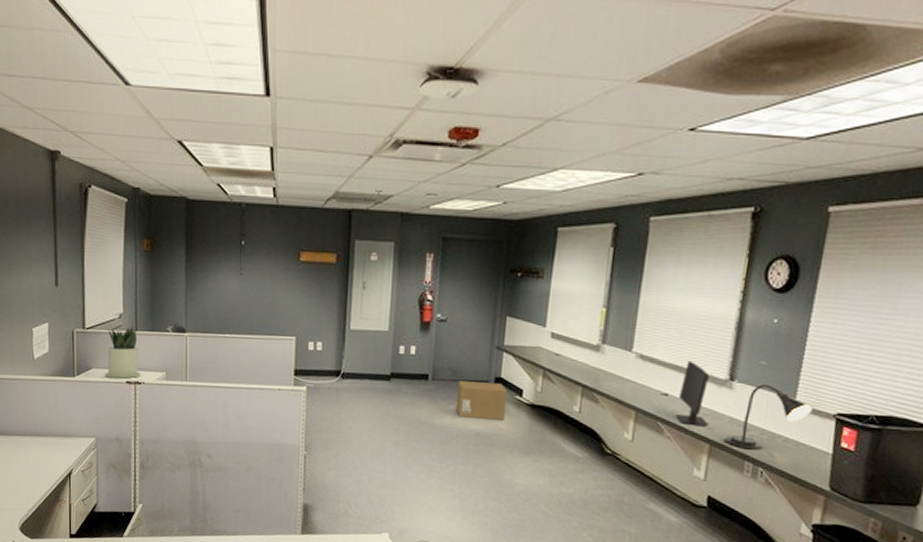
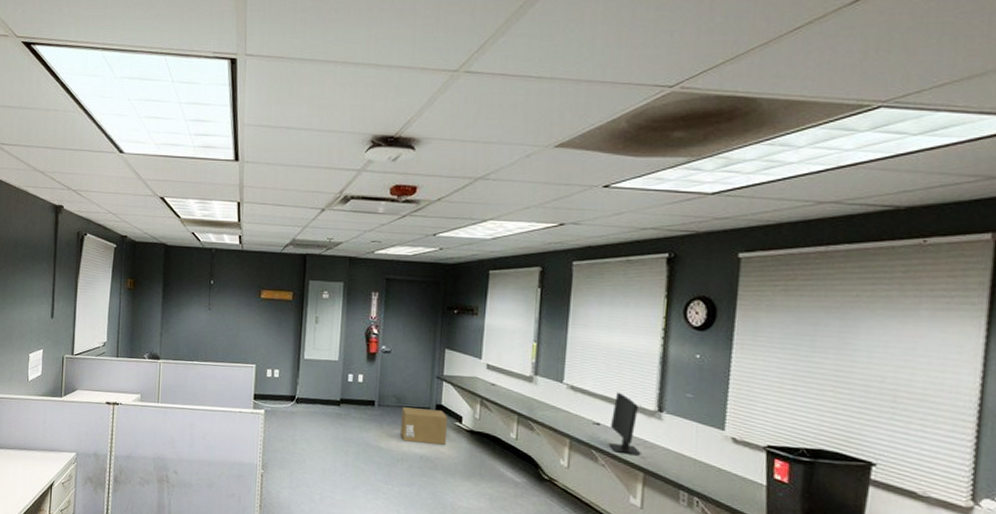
planter: present [105,326,141,379] -> none [88,353,119,400]
desk lamp: present [724,383,813,450] -> none [658,415,742,480]

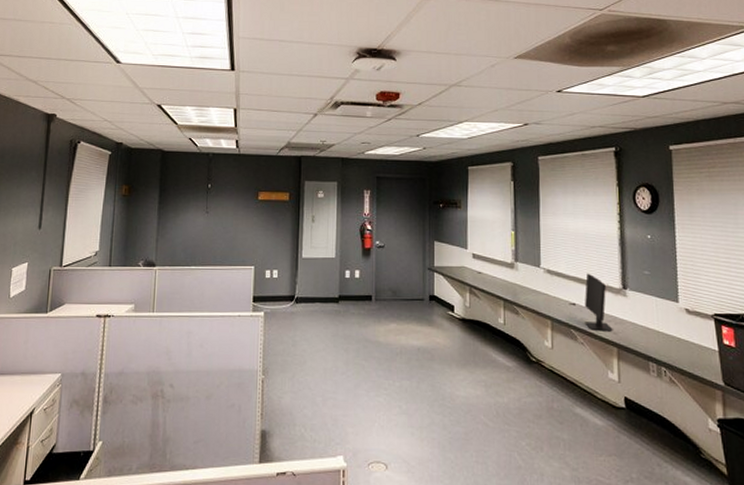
box: present [401,407,448,446] -> none [398,300,442,336]

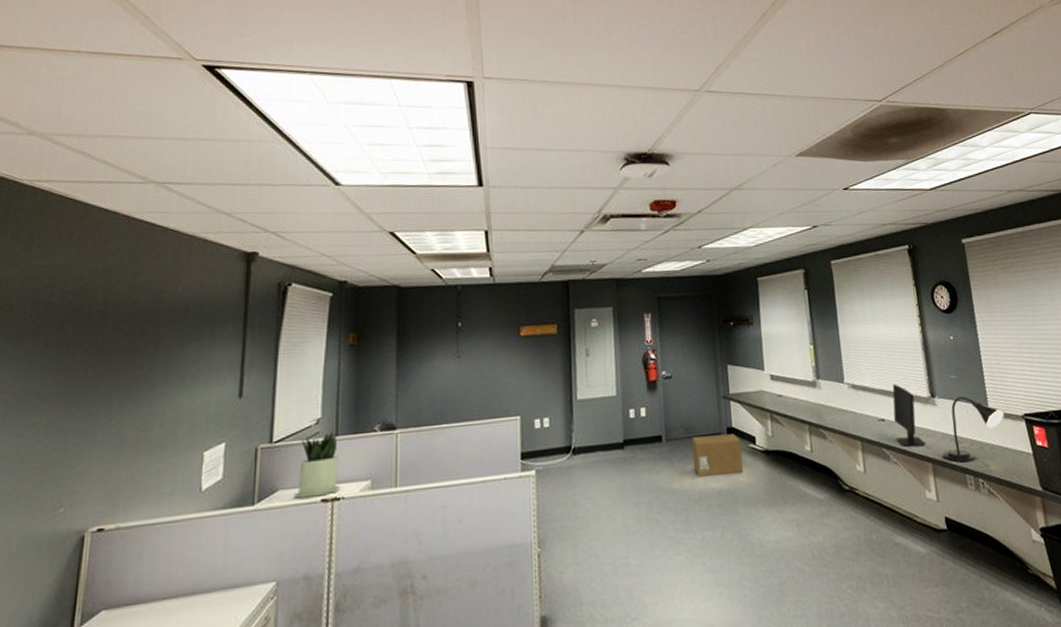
planter: none [77,263,111,313] -> present [294,431,341,499]
box: none [398,300,442,336] -> present [692,433,744,477]
desk lamp: none [629,290,694,351] -> present [943,395,1004,463]

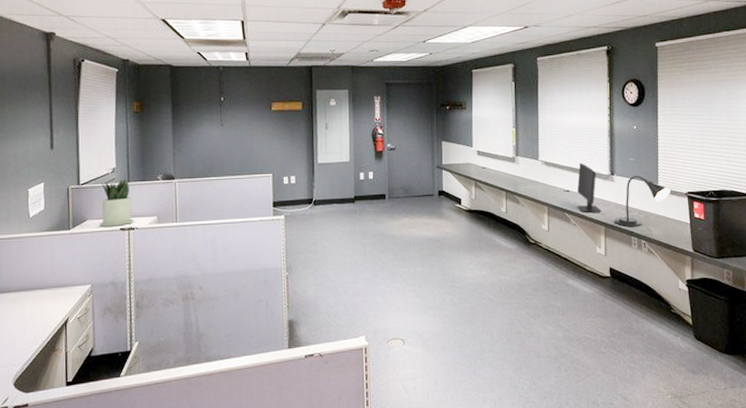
box: present [692,433,744,477] -> none [410,195,450,227]

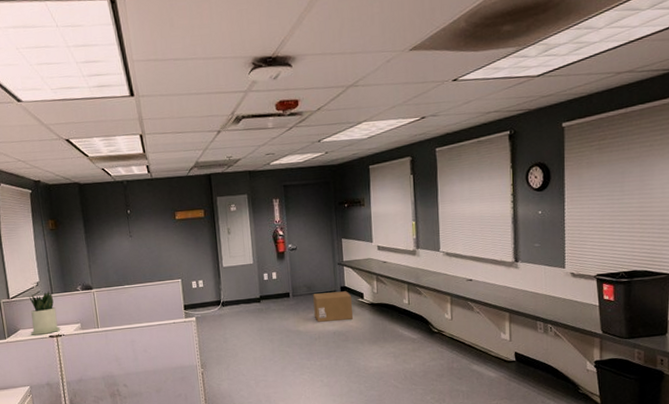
box: none [410,195,450,227] -> present [313,291,354,322]
computer monitor: present [576,162,602,213] -> none [479,251,506,301]
desk lamp: present [615,175,671,227] -> none [519,260,578,312]

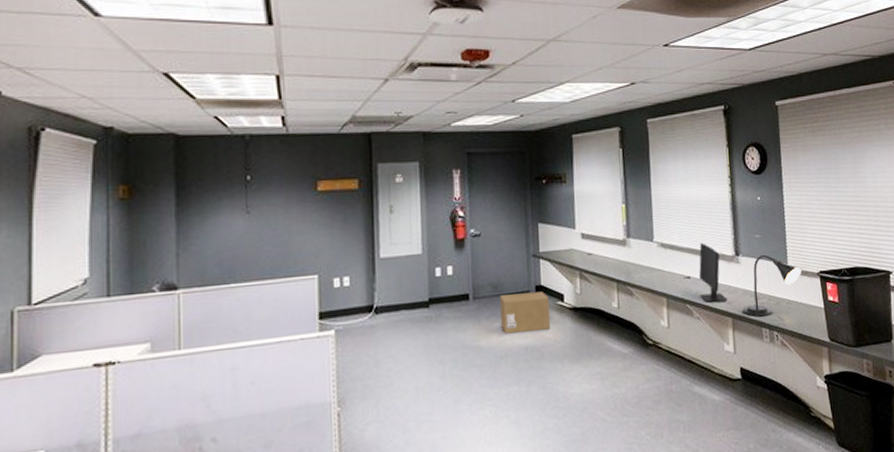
planter: present [29,291,61,335] -> none [61,292,115,364]
computer monitor: none [479,251,506,301] -> present [698,242,728,303]
desk lamp: none [519,260,578,312] -> present [742,254,802,317]

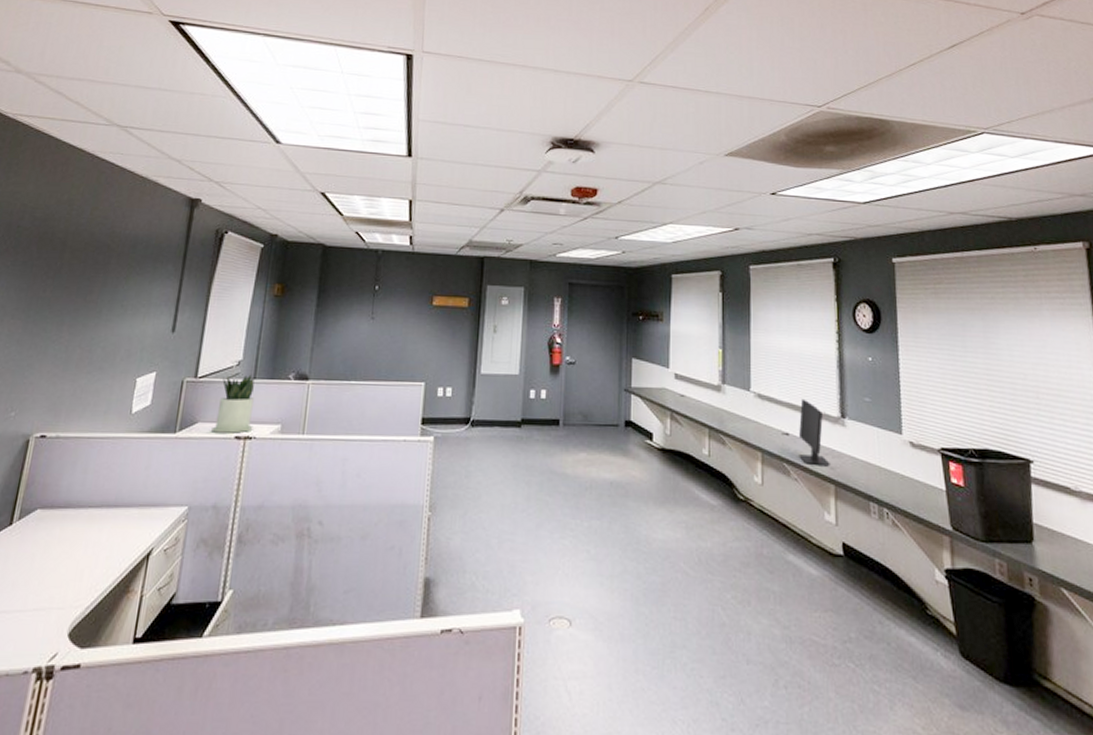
planter: none [61,292,115,364] -> present [211,374,255,434]
box: present [500,291,551,334] -> none [588,425,638,469]
desk lamp: present [742,254,802,317] -> none [847,420,919,489]

